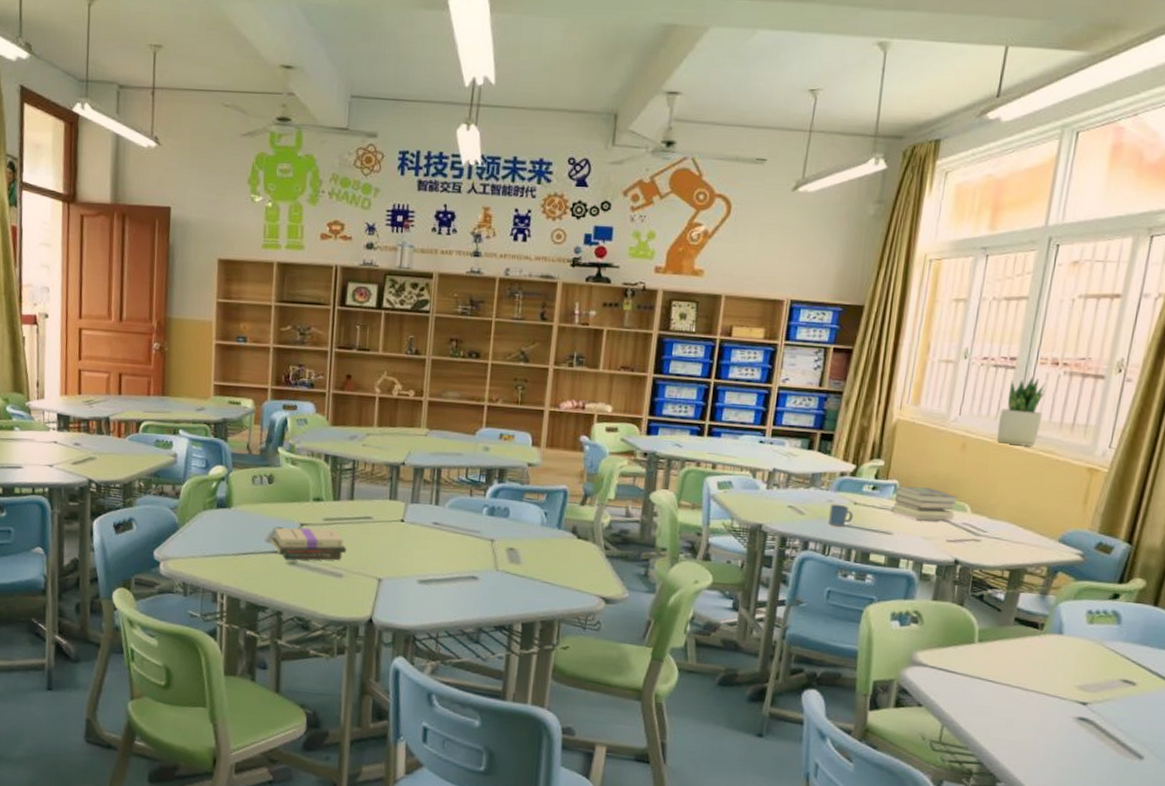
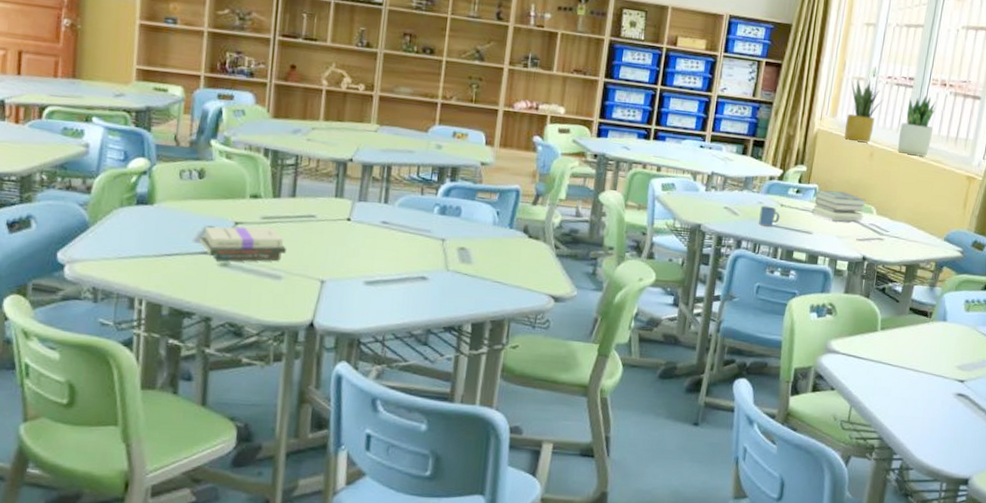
planter: none [930,361,978,433] -> present [844,78,884,143]

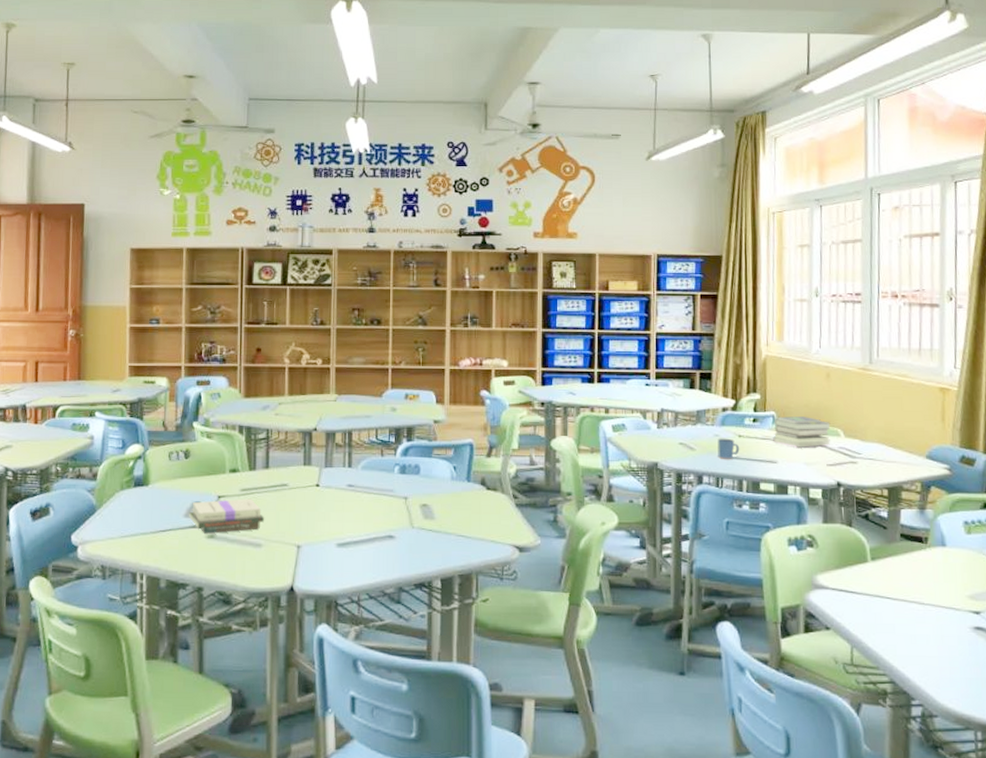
planter: present [844,78,884,143] -> none [793,299,832,364]
planter: present [898,95,936,157] -> none [854,309,892,372]

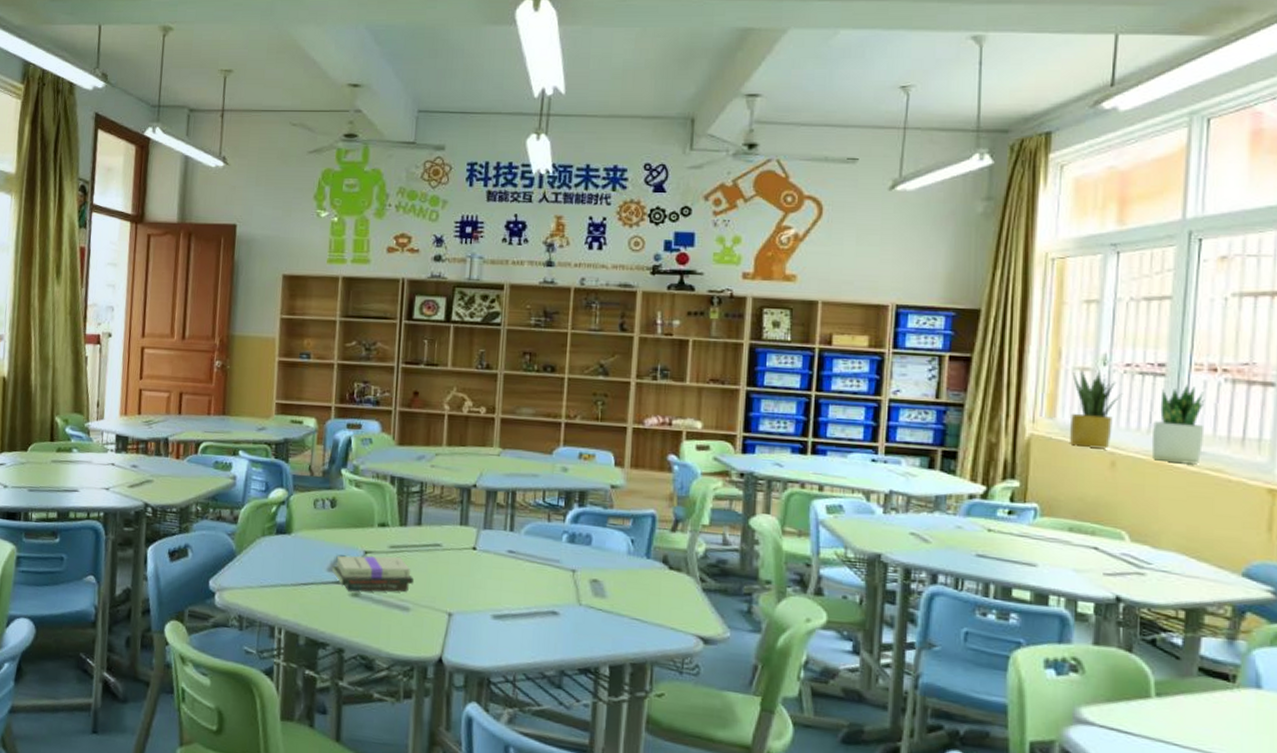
mug: present [717,438,740,459] -> none [959,530,989,557]
books: present [773,416,831,448] -> none [1033,510,1112,551]
planter: none [793,299,832,364] -> present [1069,368,1123,450]
planter: none [854,309,892,372] -> present [1151,385,1205,465]

